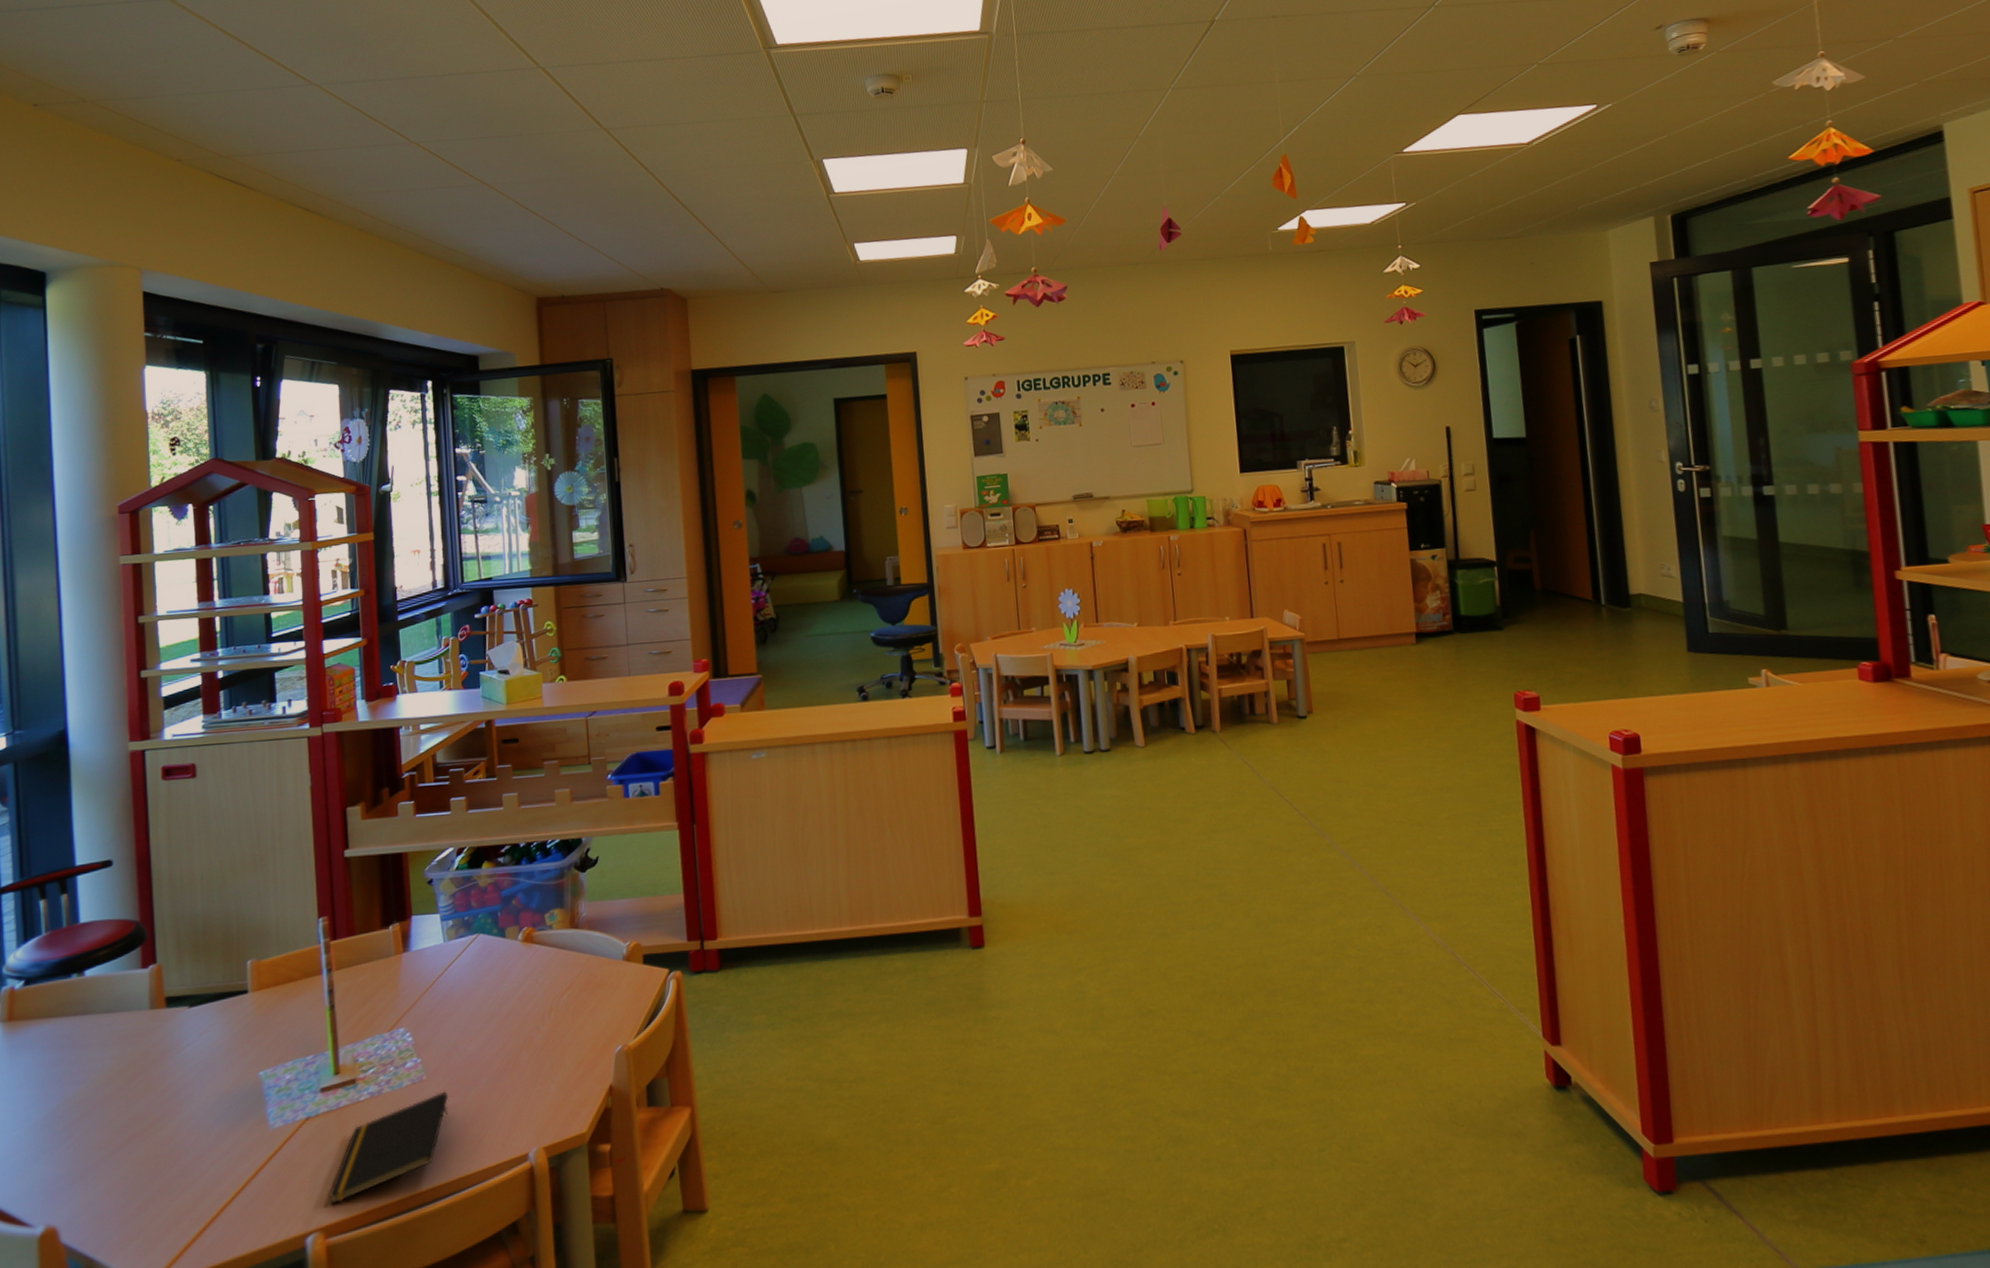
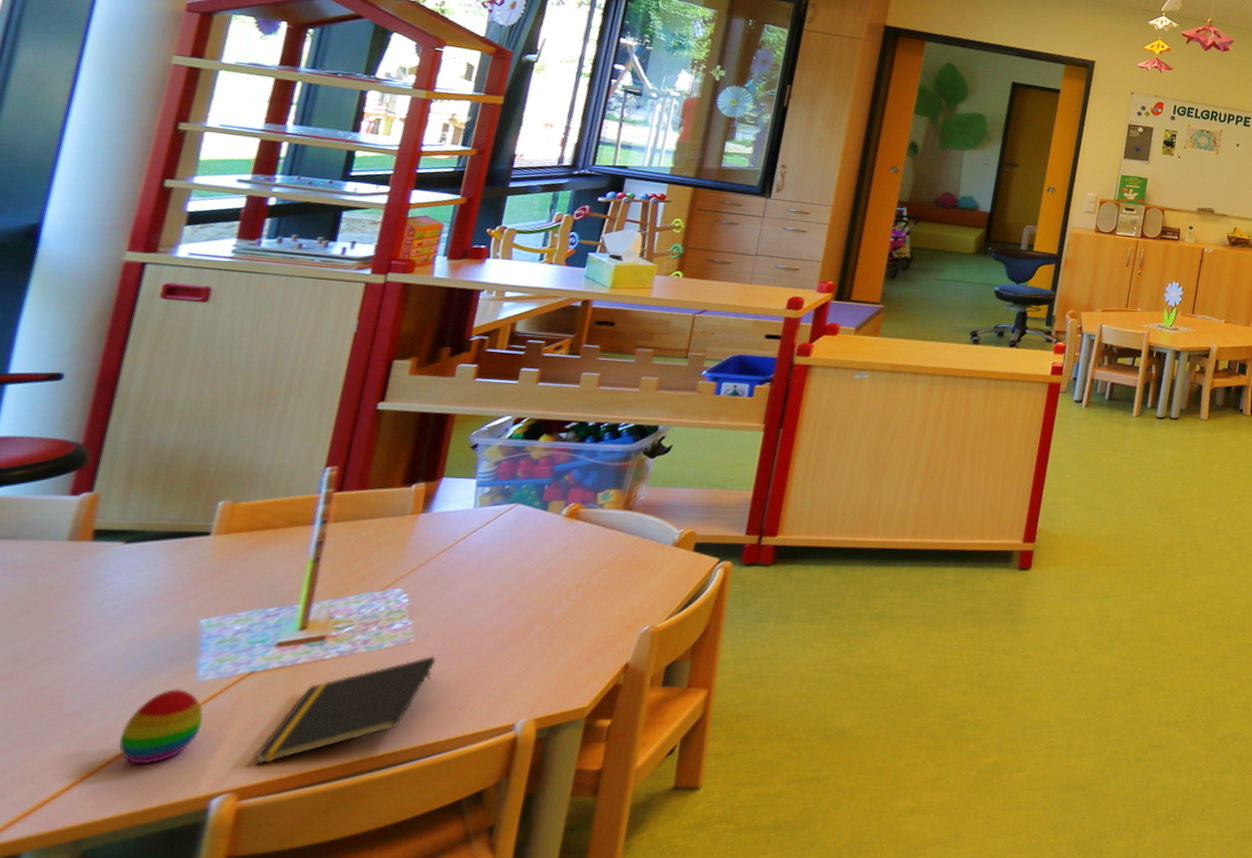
decorative egg: none [226,1136,283,1209] -> present [117,688,204,765]

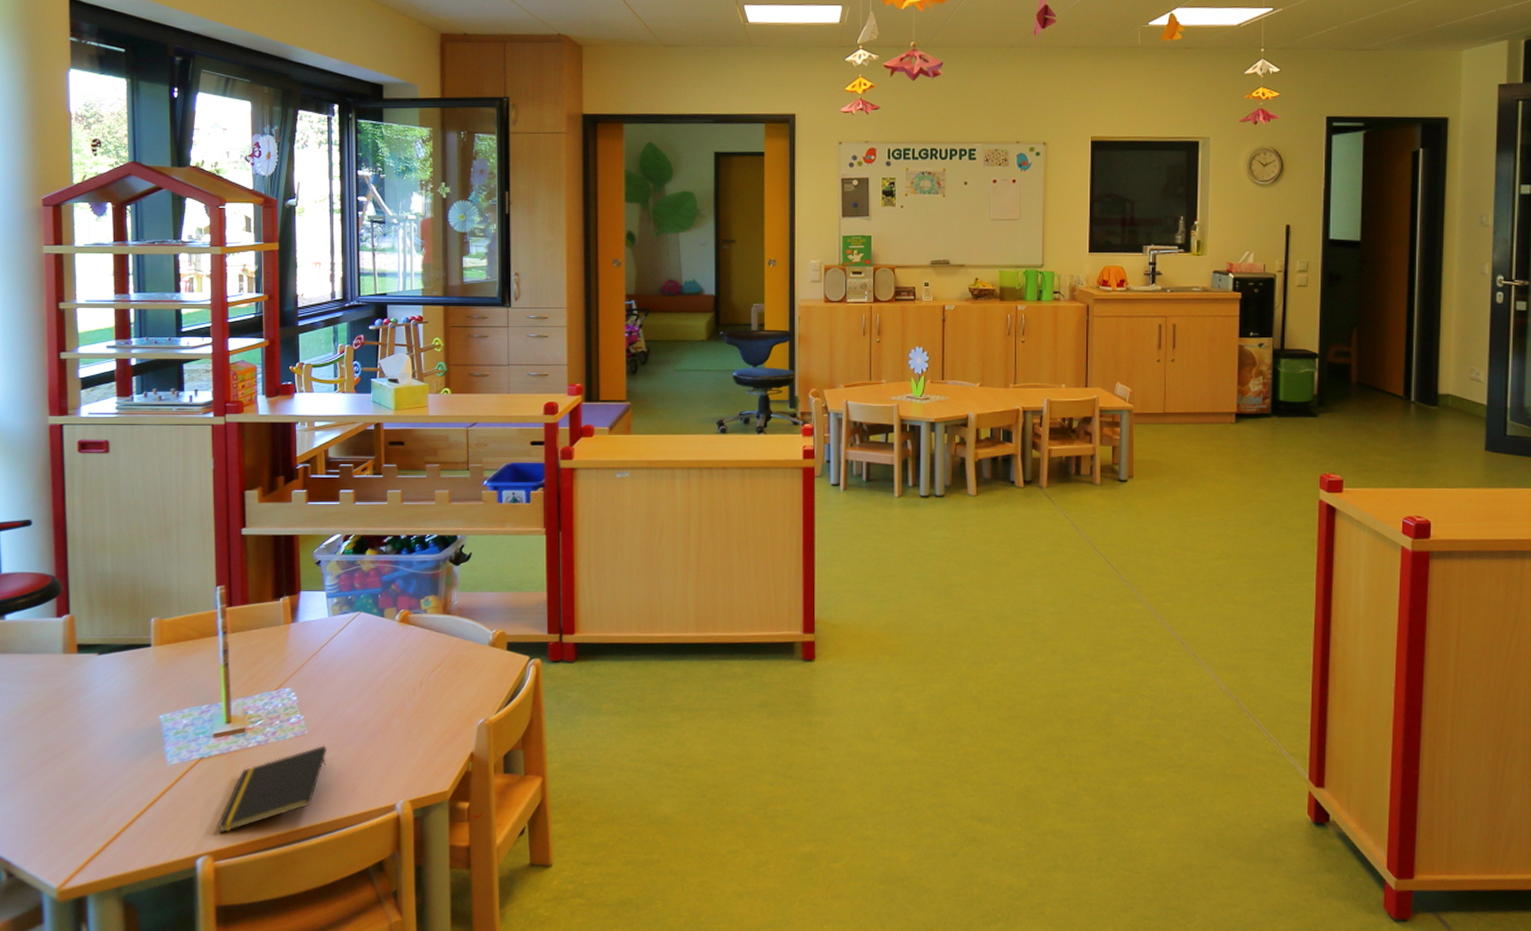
decorative egg: present [117,688,204,765] -> none [128,770,178,831]

